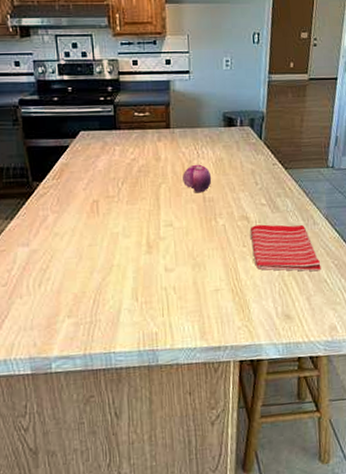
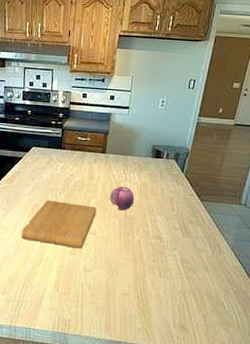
cutting board: none [81,192,170,246] -> present [21,200,97,249]
dish towel: present [251,224,321,272] -> none [160,245,221,294]

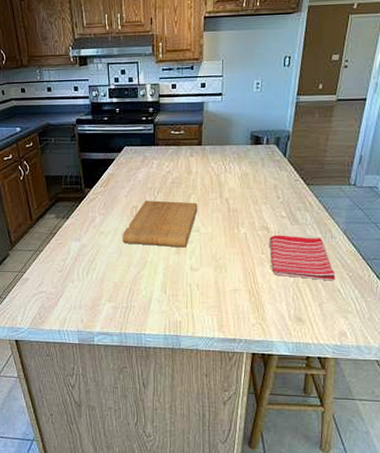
fruit: present [110,186,135,211] -> none [211,178,237,204]
dish towel: none [160,245,221,294] -> present [270,235,336,281]

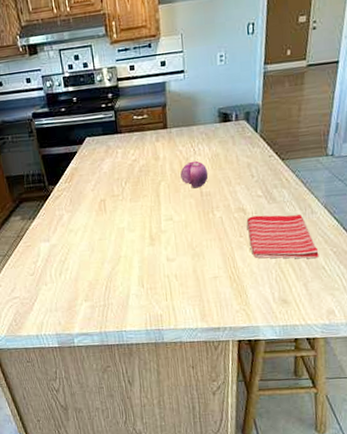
cutting board: present [122,200,198,248] -> none [92,189,169,240]
fruit: none [211,178,237,204] -> present [180,160,209,189]

